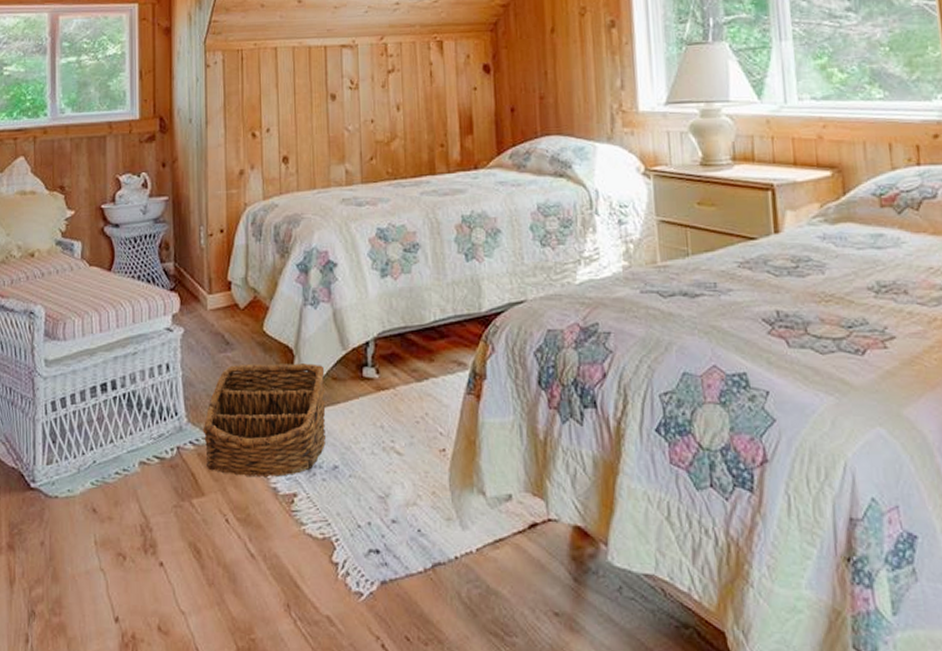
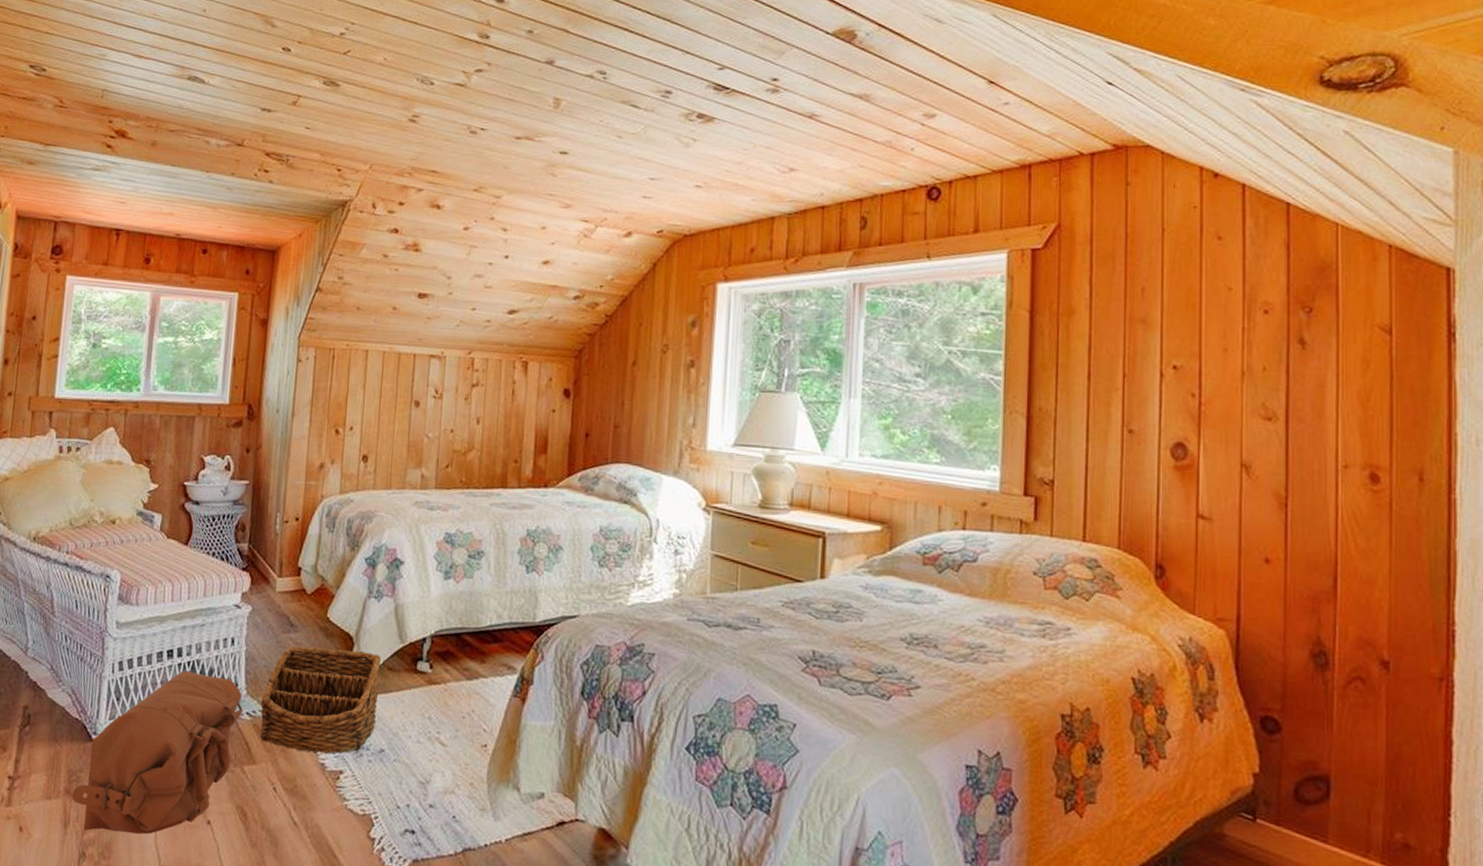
duffel bag: none [15,404,186,588] -> present [71,670,243,835]

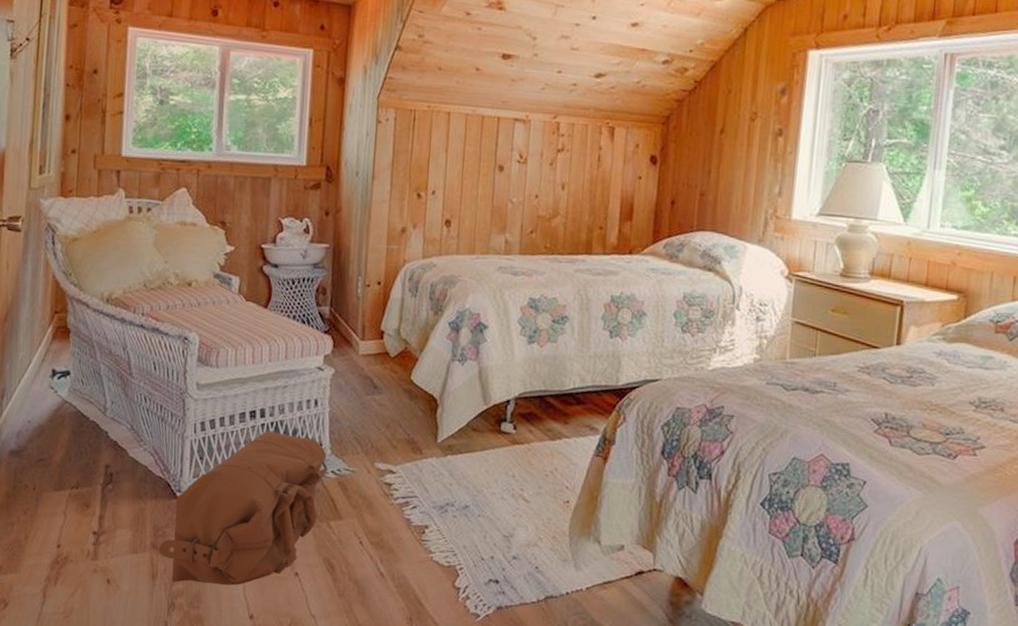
basket: present [260,645,382,754] -> none [345,407,466,510]

